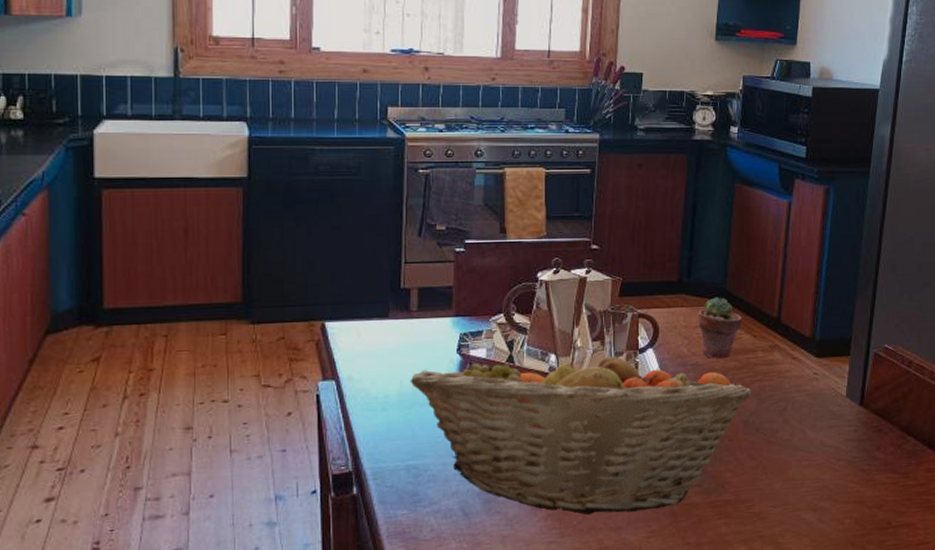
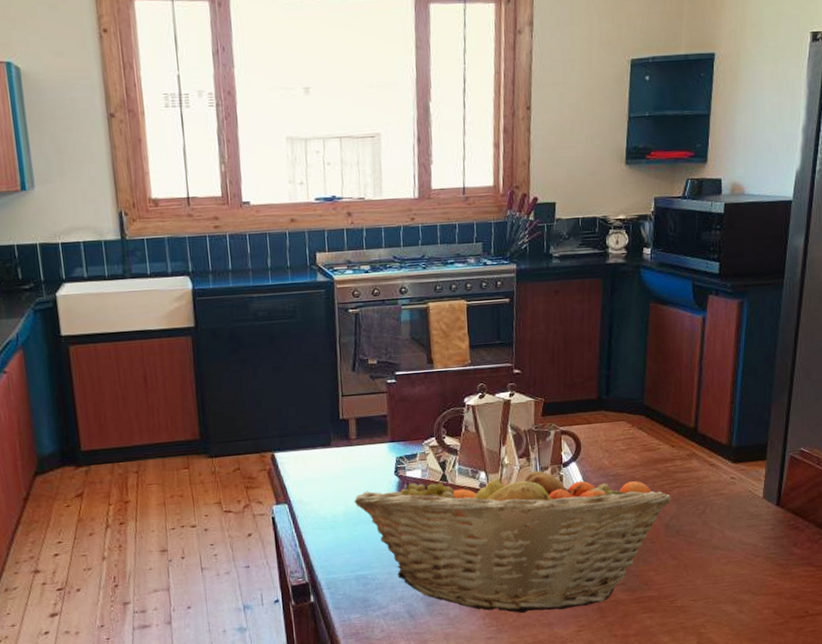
potted succulent: present [698,297,743,359] -> none [617,411,661,469]

